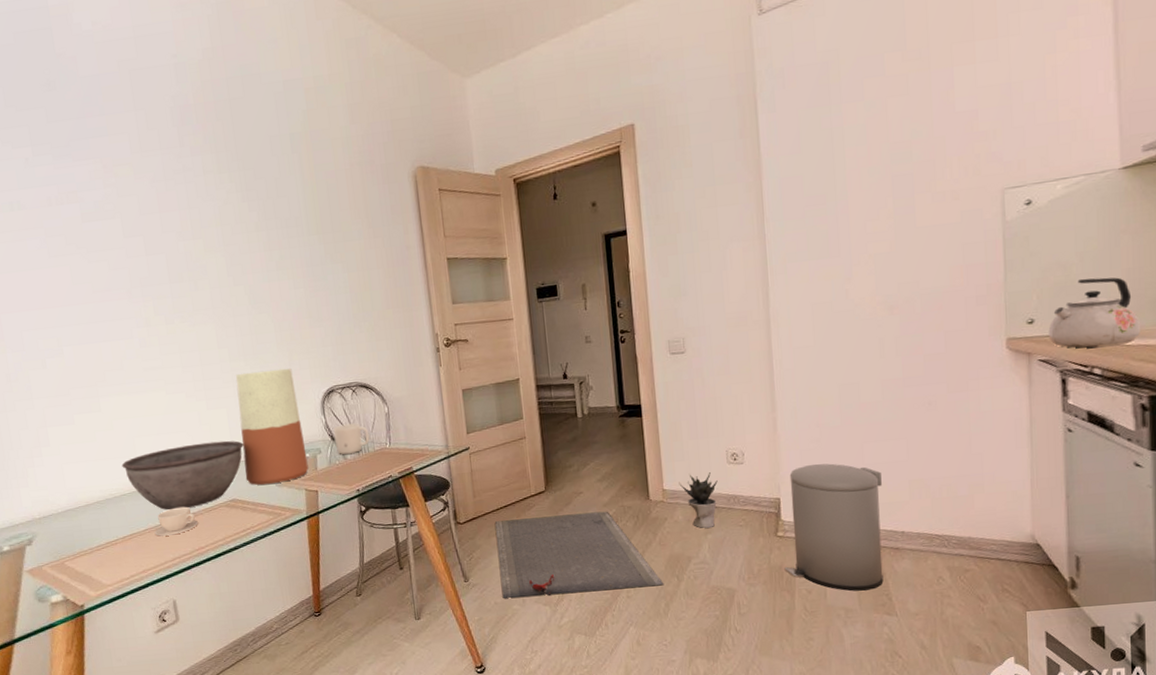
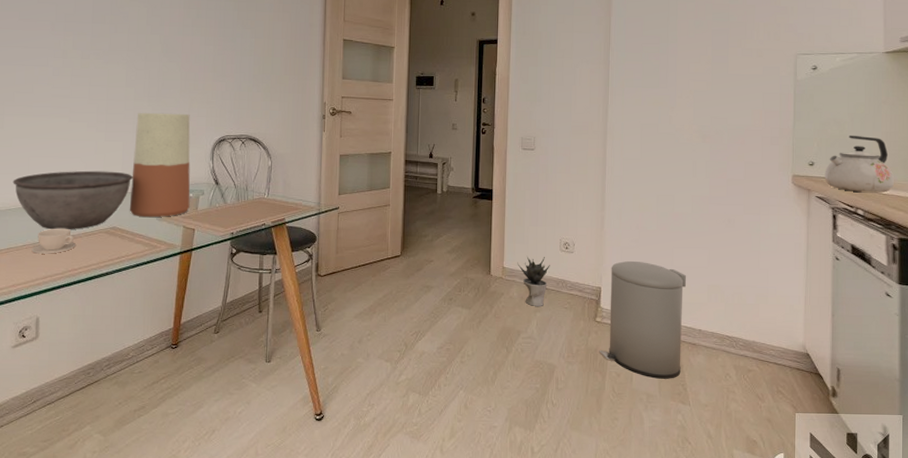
mug: present [333,423,370,455] -> none [218,170,251,200]
door mat: present [495,511,664,598] -> none [349,278,495,355]

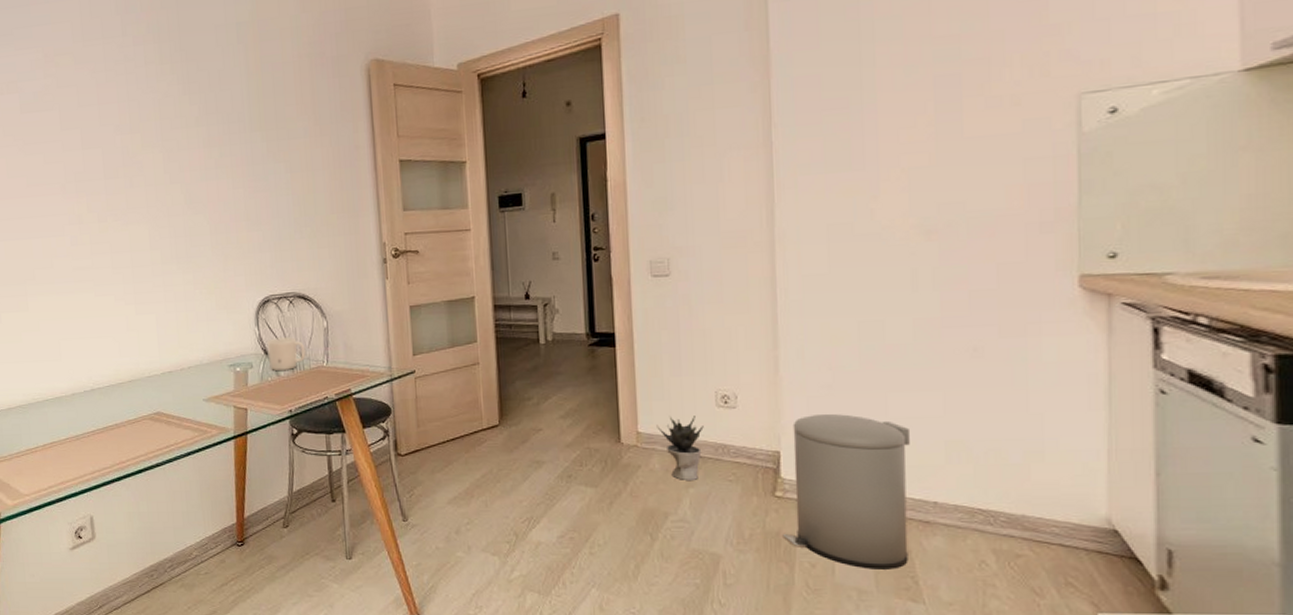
bowl: present [13,170,133,230] -> none [46,348,171,420]
teacup: present [31,228,76,254] -> none [75,417,120,447]
vase: present [129,112,191,218] -> none [167,273,239,399]
mug: none [218,170,251,200] -> present [266,336,306,371]
kettle: present [824,135,895,193] -> none [1136,204,1266,292]

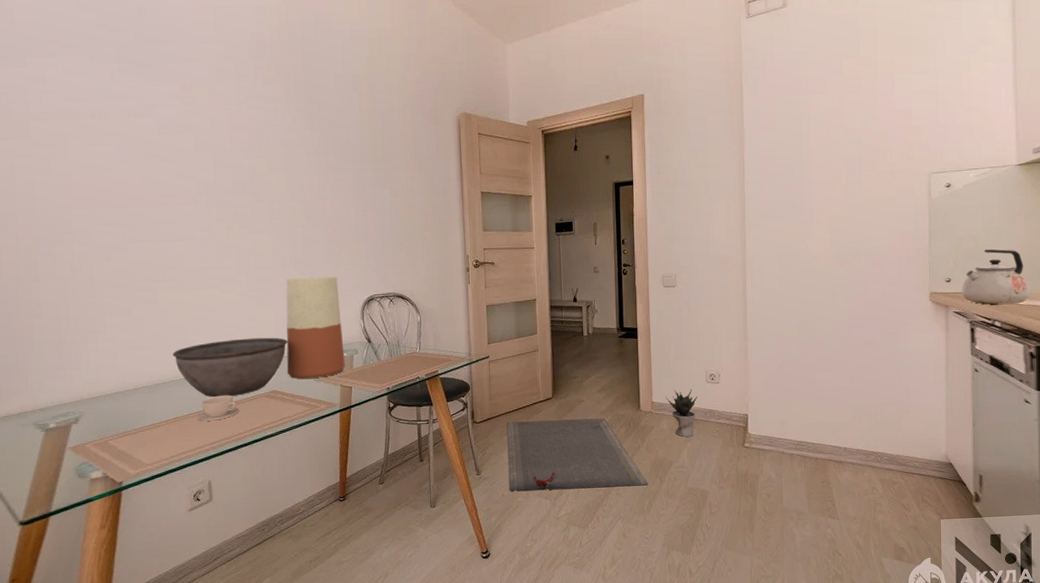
bowl: none [46,348,171,420] -> present [172,337,288,398]
teacup: none [75,417,120,447] -> present [197,395,239,421]
vase: none [167,273,239,399] -> present [286,276,345,379]
mug: present [266,336,306,371] -> none [370,328,402,356]
door mat: none [441,452,635,546] -> present [507,418,649,491]
pedal bin: present [782,414,910,569] -> none [749,387,830,497]
kettle: none [1136,204,1266,292] -> present [961,249,1031,305]

